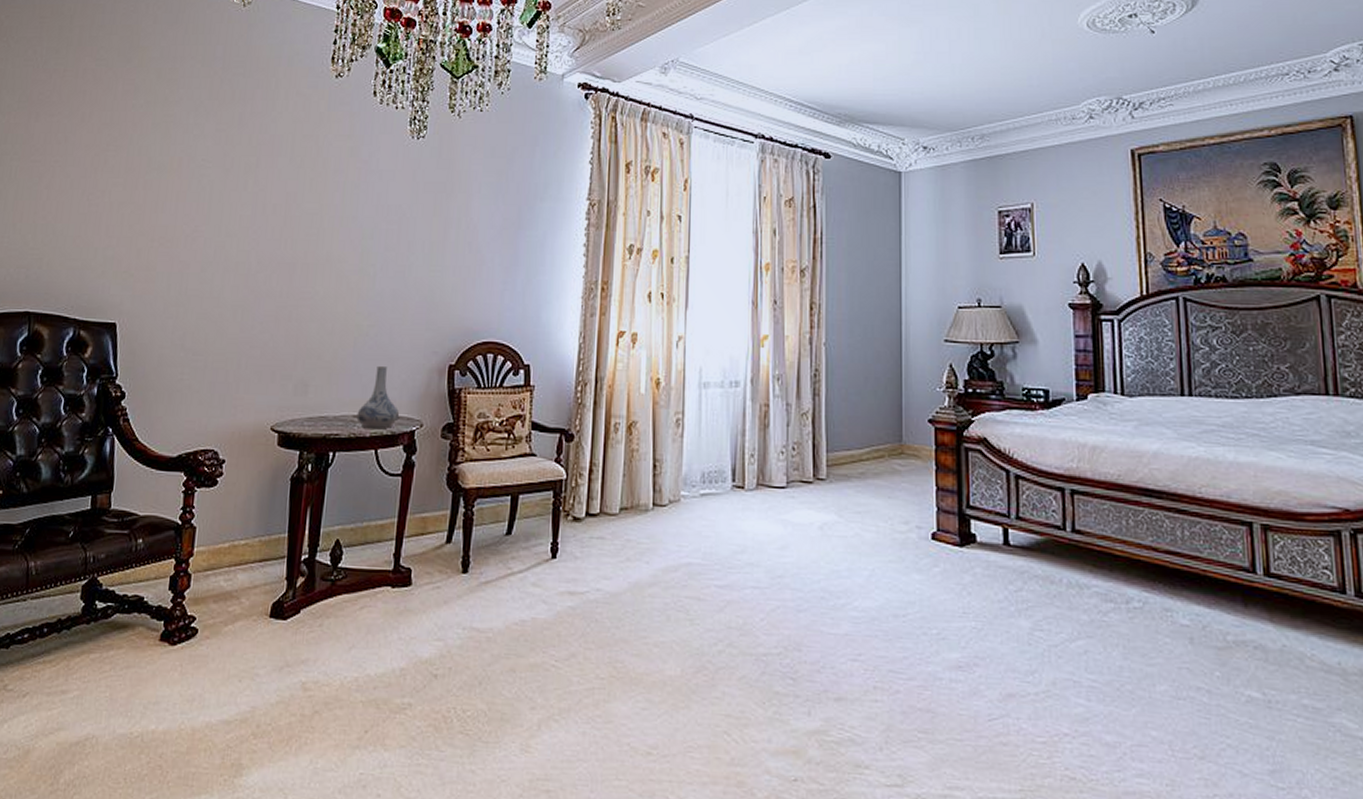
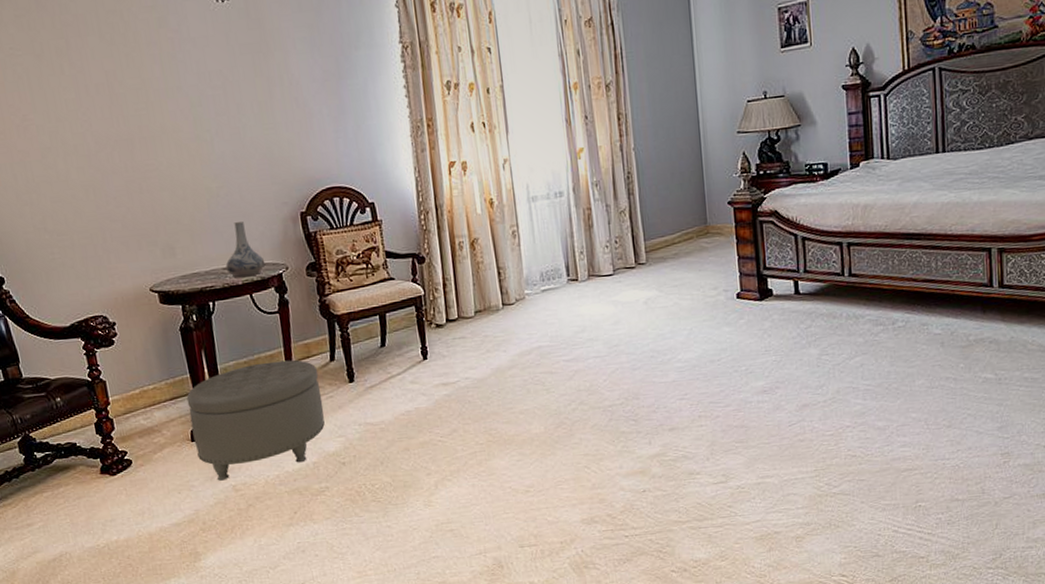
ottoman: none [272,532,430,674] -> present [186,360,325,481]

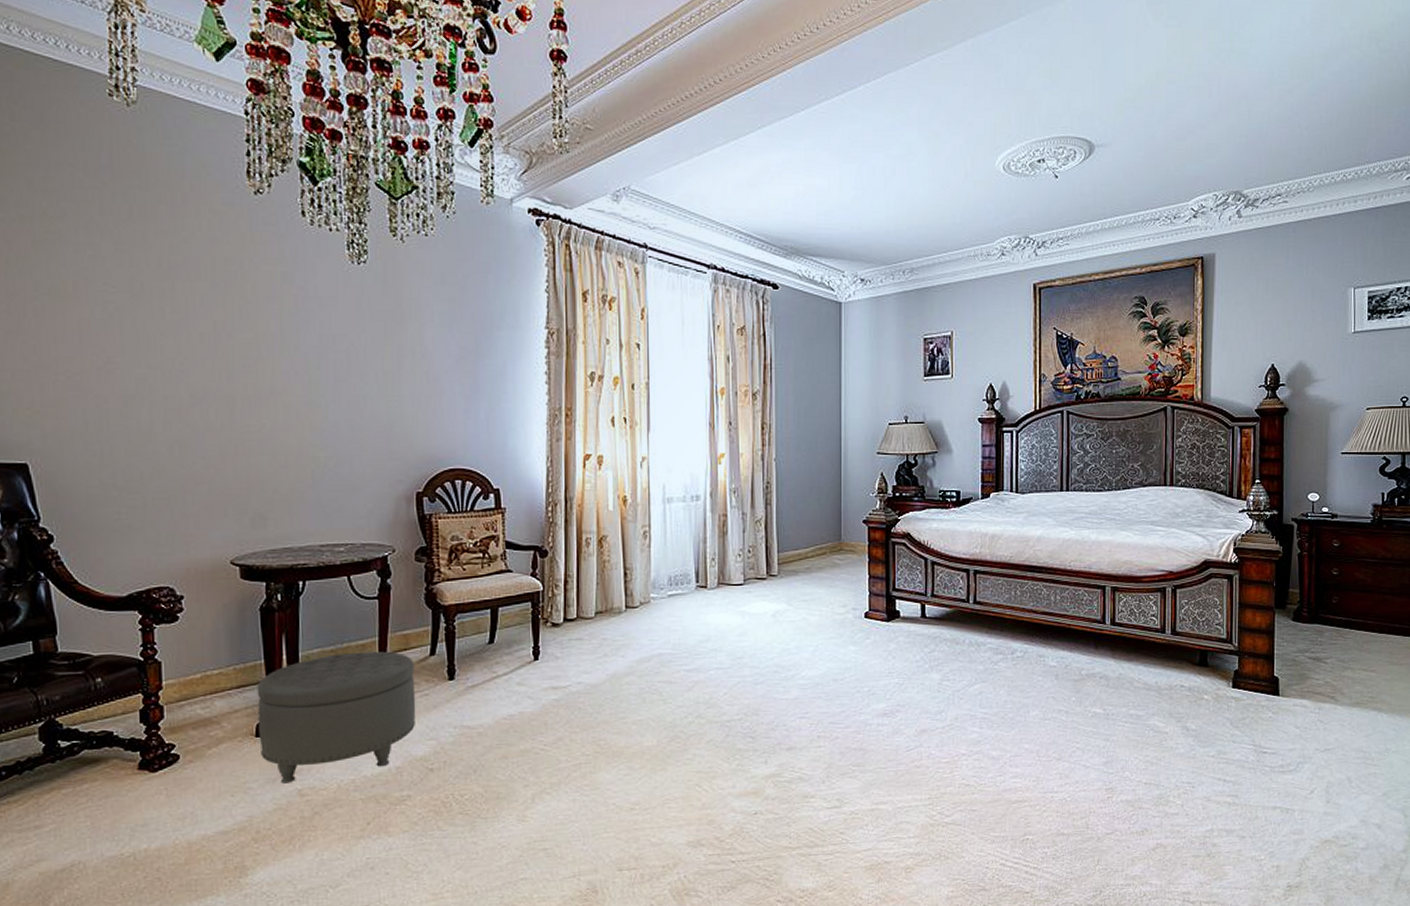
decorative vase: present [225,222,265,278] -> none [324,497,370,557]

